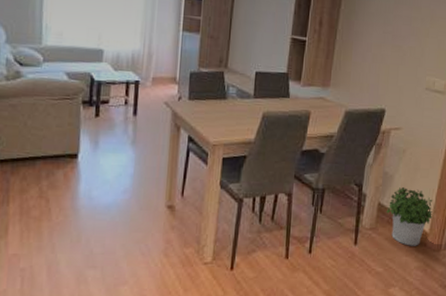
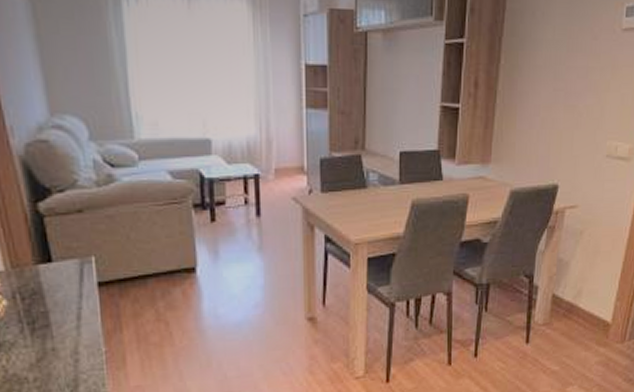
potted plant: present [386,186,433,246] -> none [561,273,616,340]

